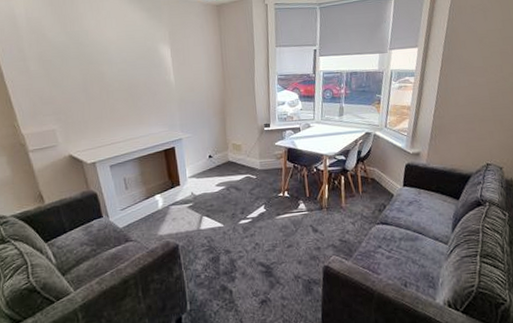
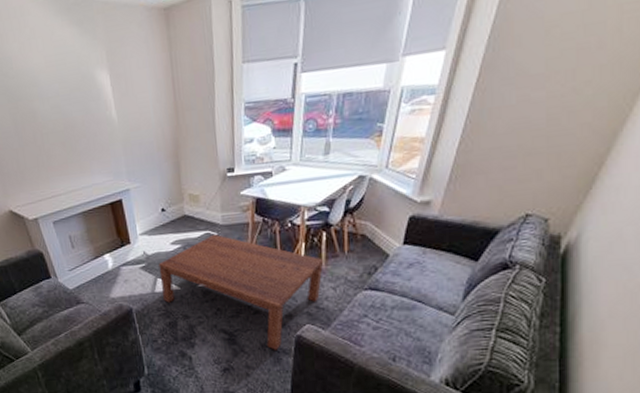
coffee table: none [204,177,344,281] -> present [158,234,324,350]

